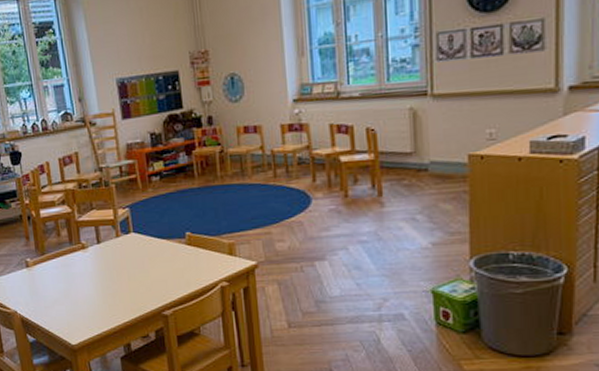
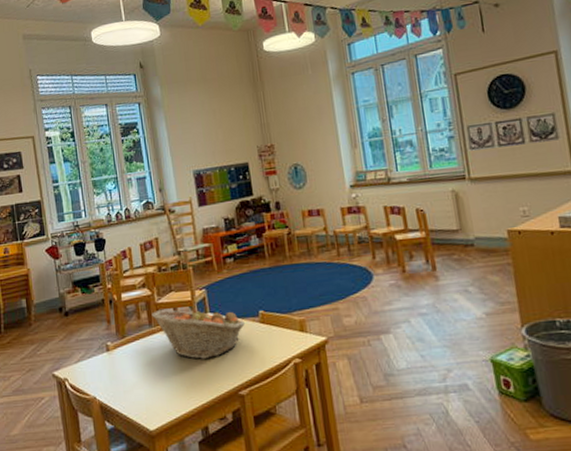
fruit basket: none [72,226,170,279] -> present [151,306,245,359]

